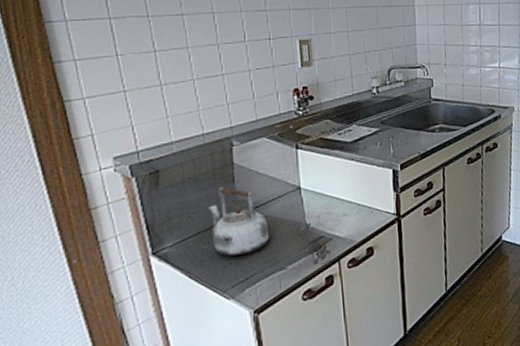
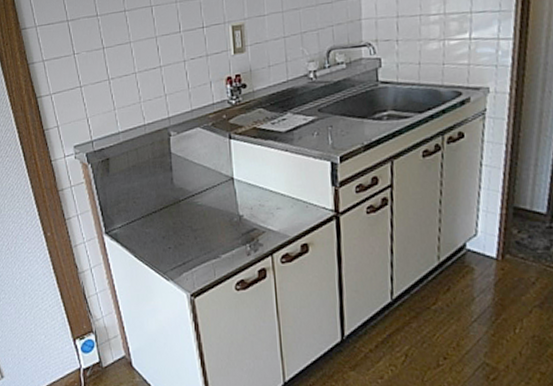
kettle: present [207,186,270,256] -> none [149,174,204,241]

